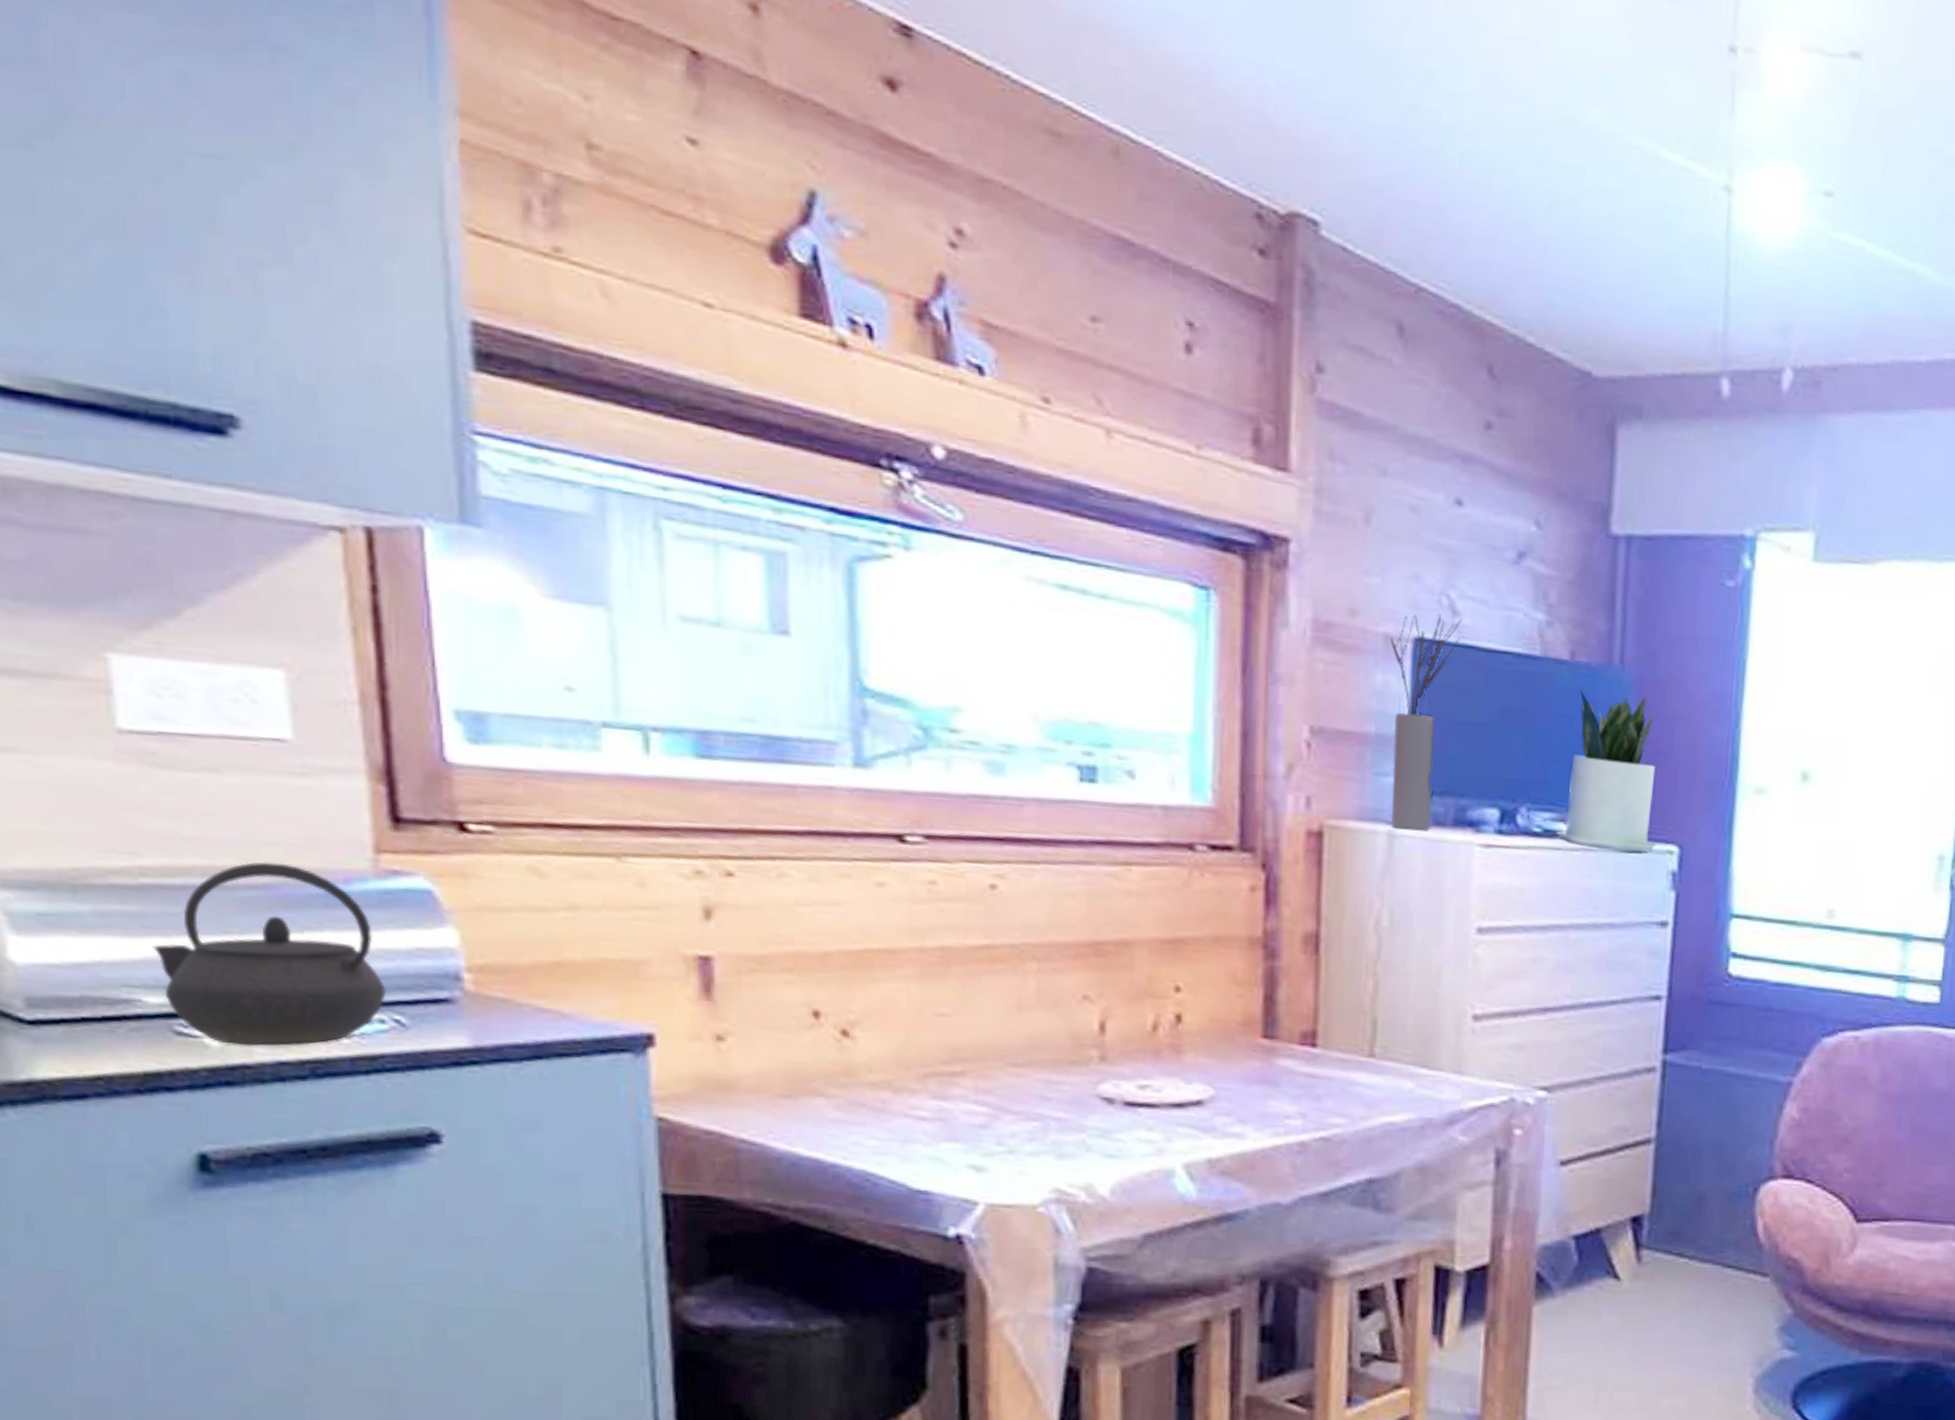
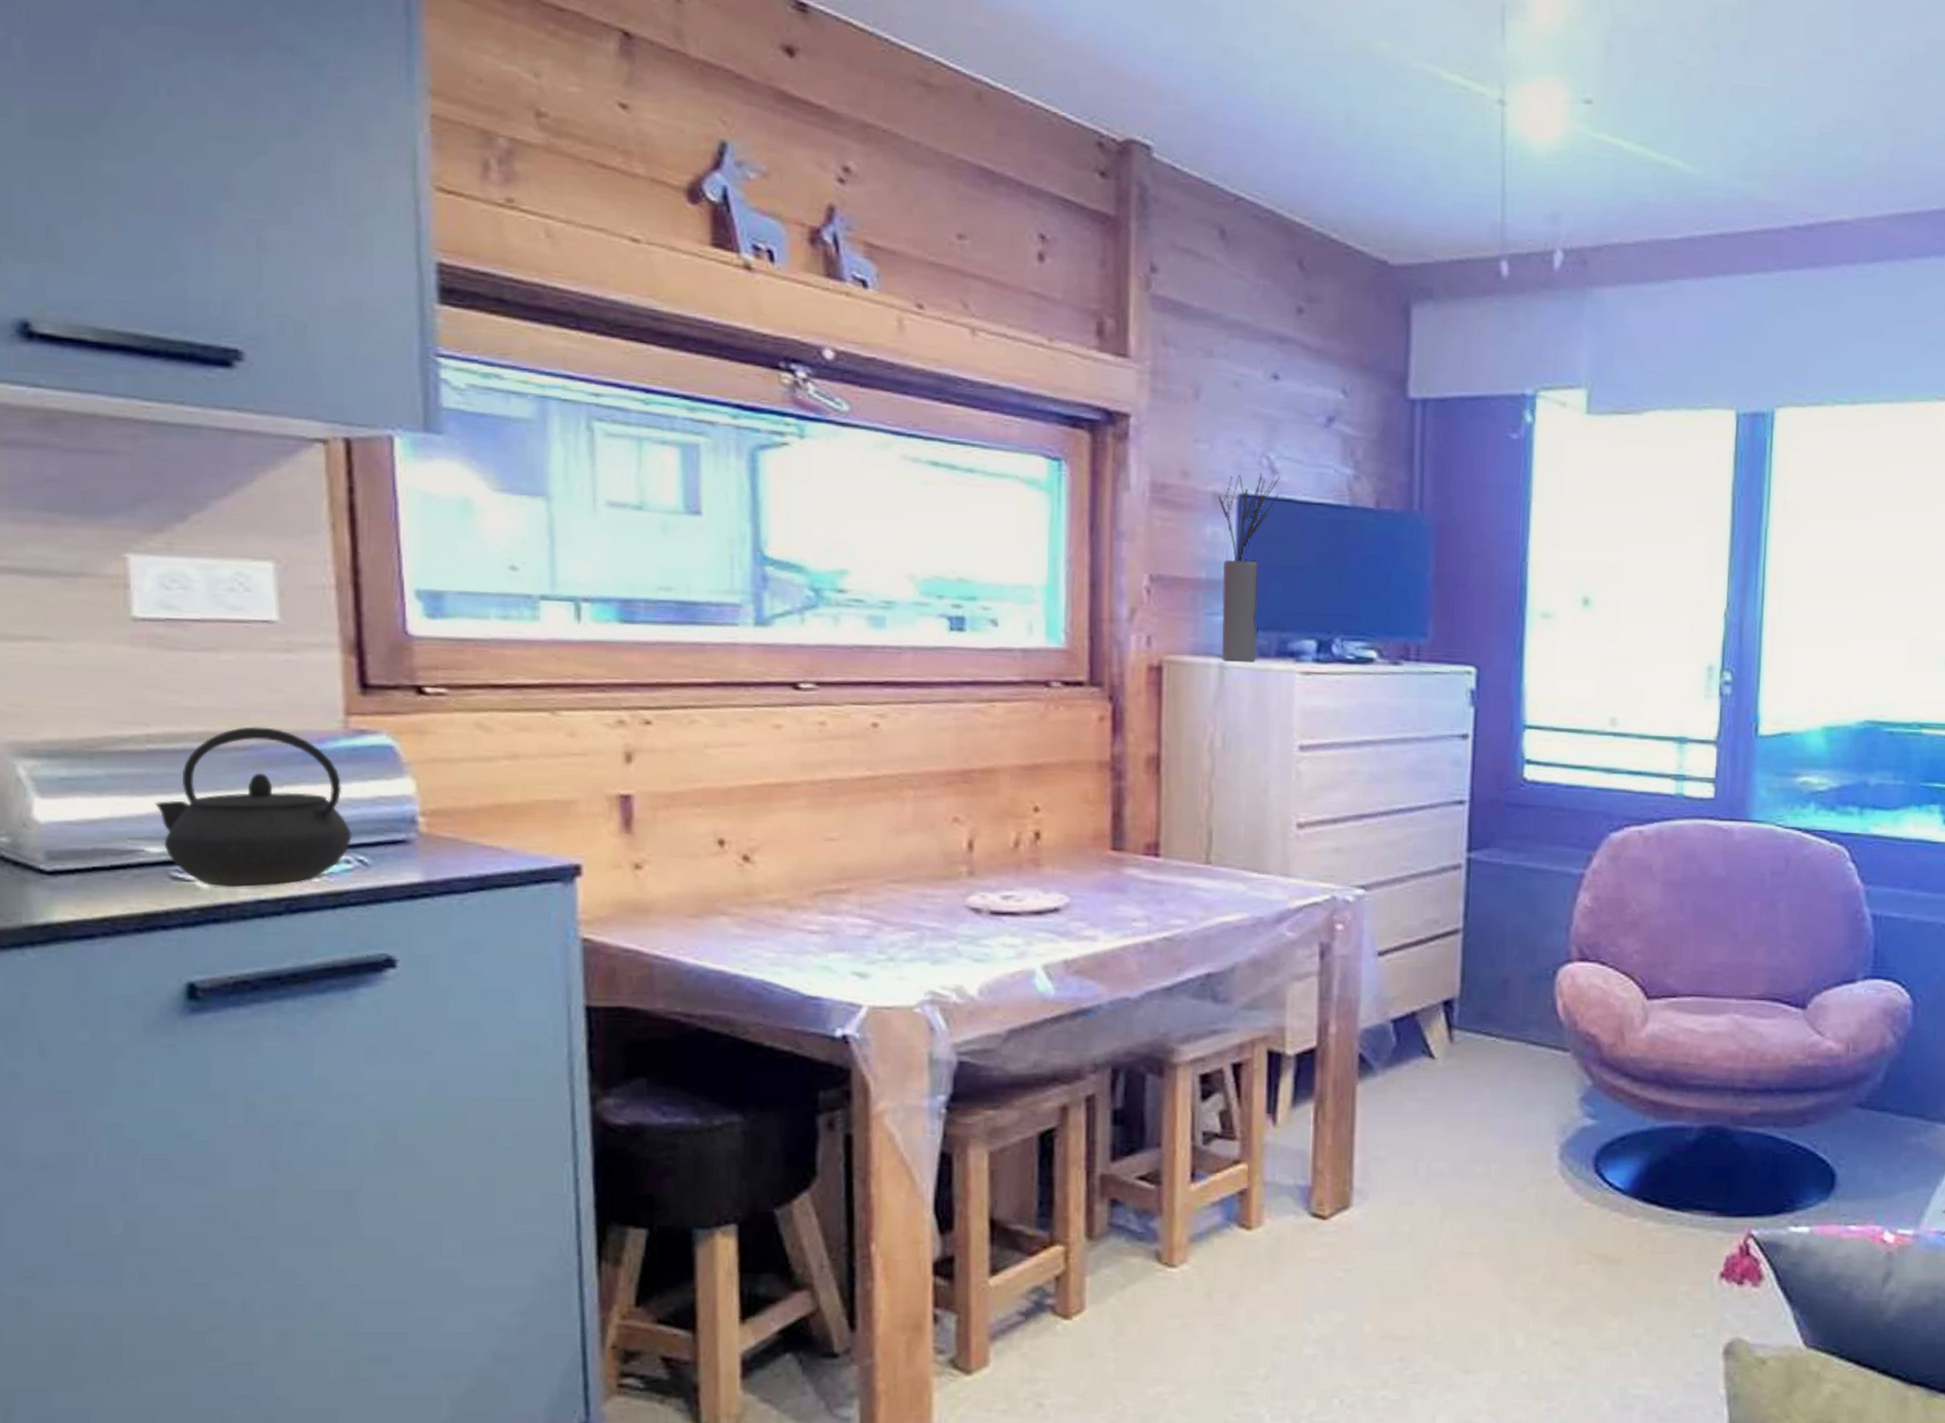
planter: present [1556,690,1658,853] -> none [1367,534,1457,674]

